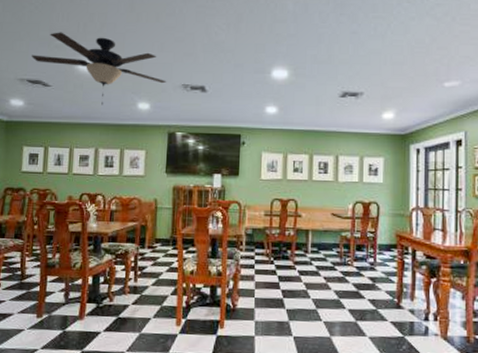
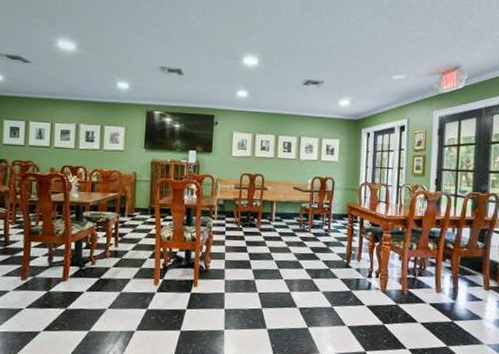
ceiling fan: present [32,32,167,105] -> none [10,9,145,83]

